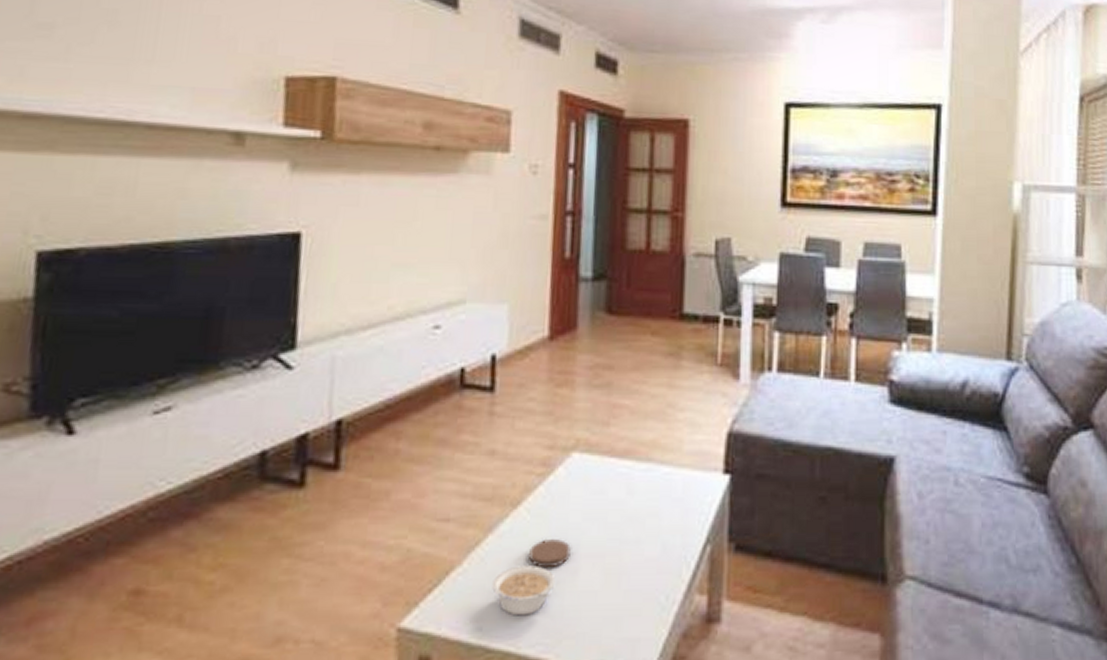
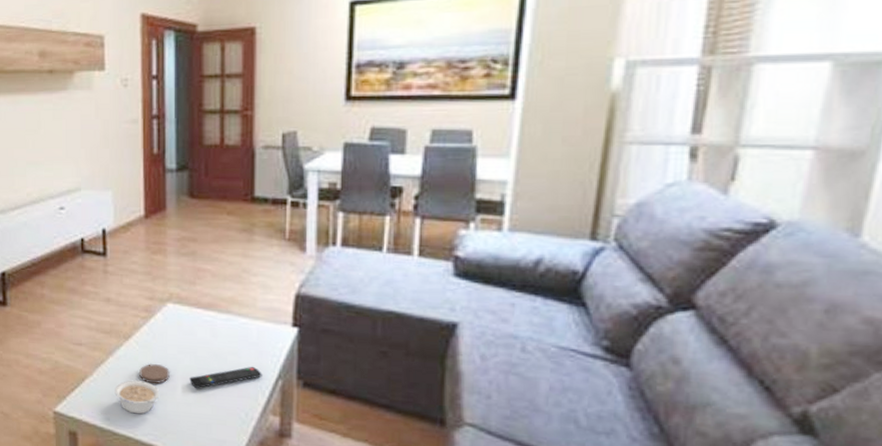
remote control: none [596,529,688,568] -> present [189,366,262,388]

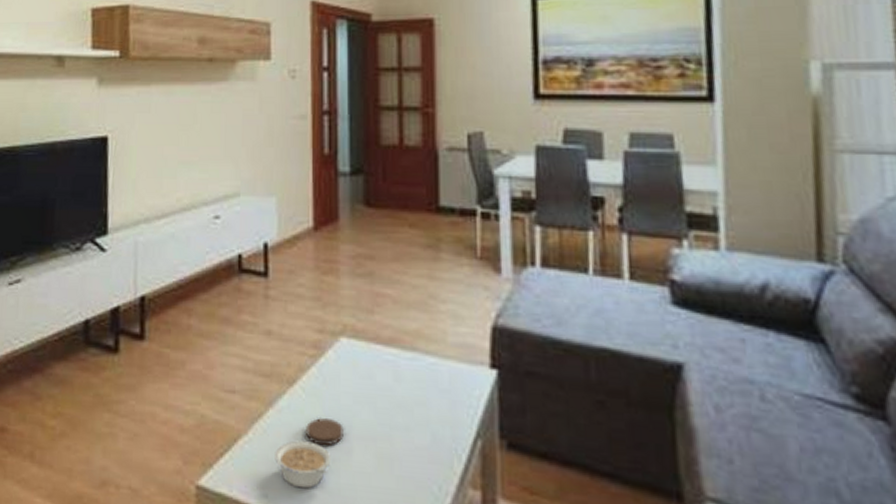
remote control: present [189,366,262,388] -> none [368,420,457,452]

